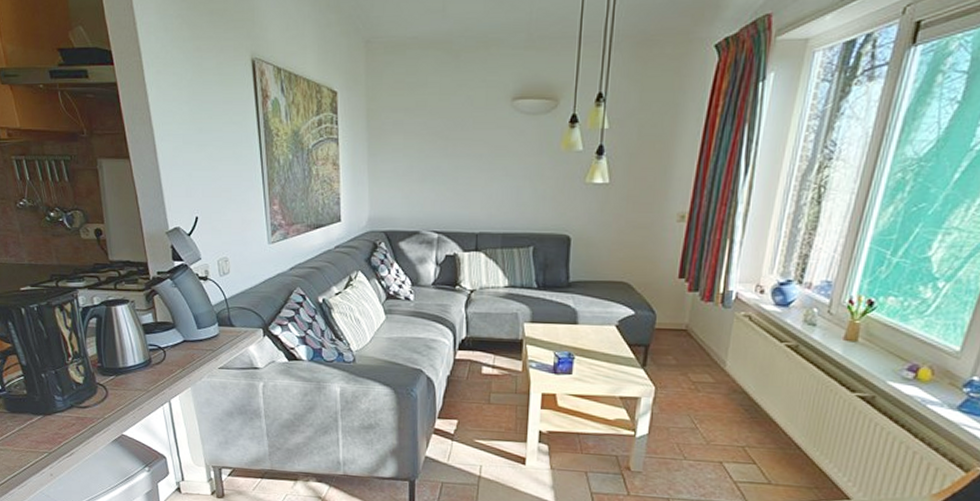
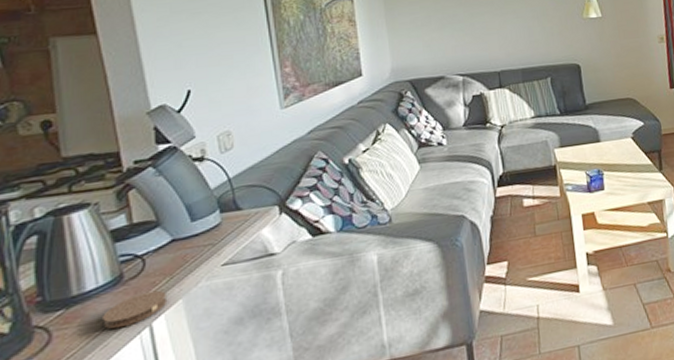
coaster: none [139,376,181,398] -> present [103,290,168,329]

